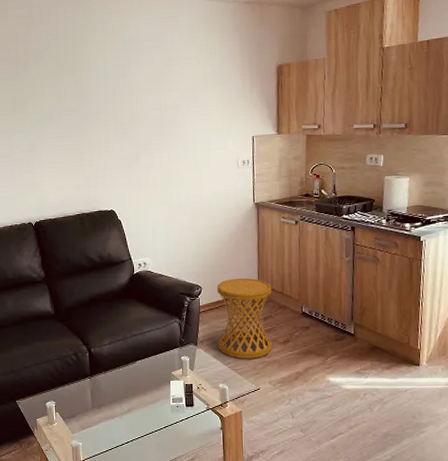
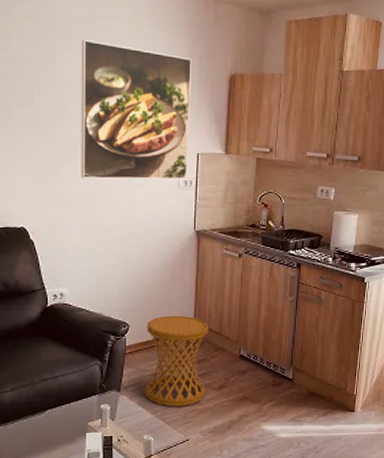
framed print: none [151,53,245,166] -> present [81,40,193,180]

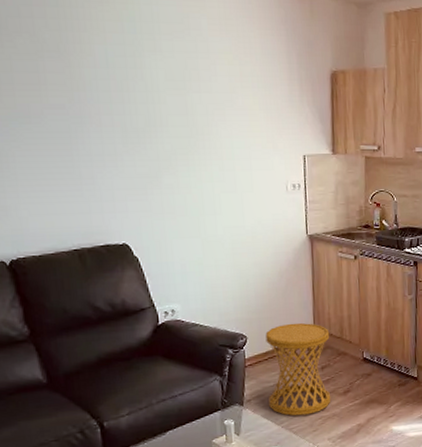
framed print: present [81,40,193,180] -> none [171,41,295,188]

